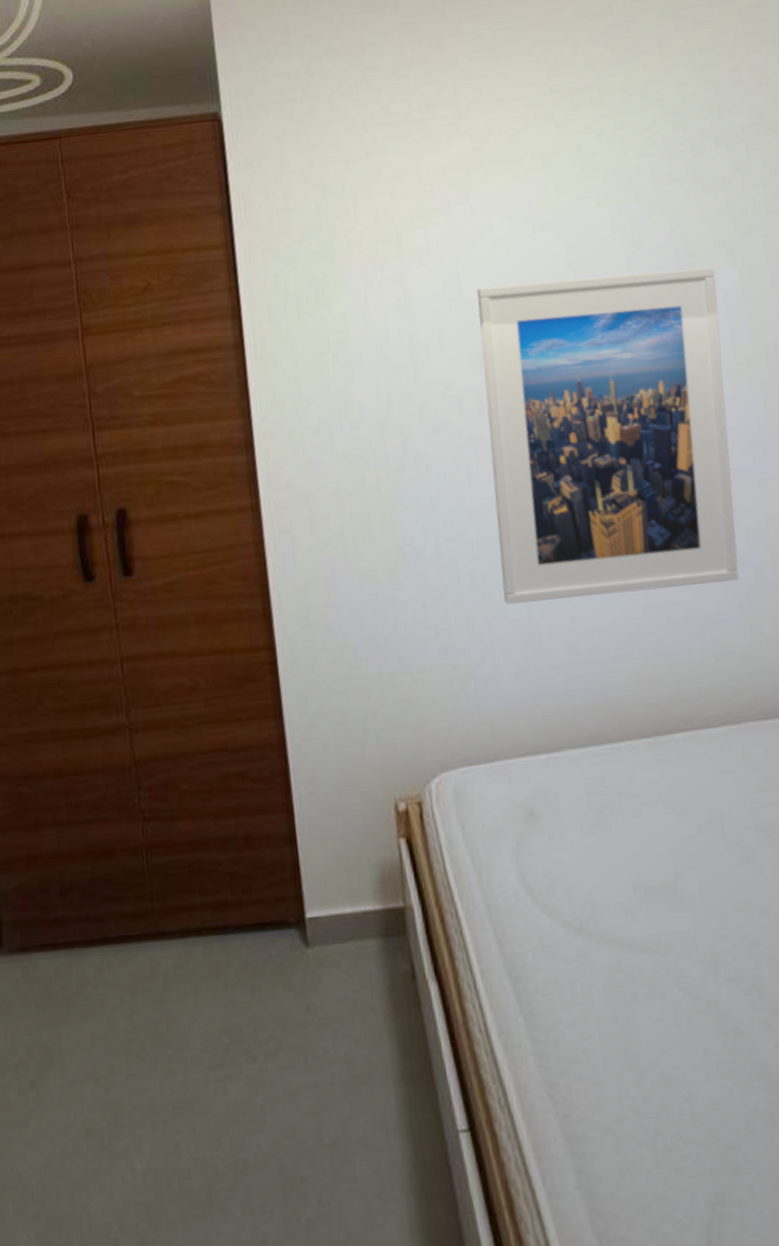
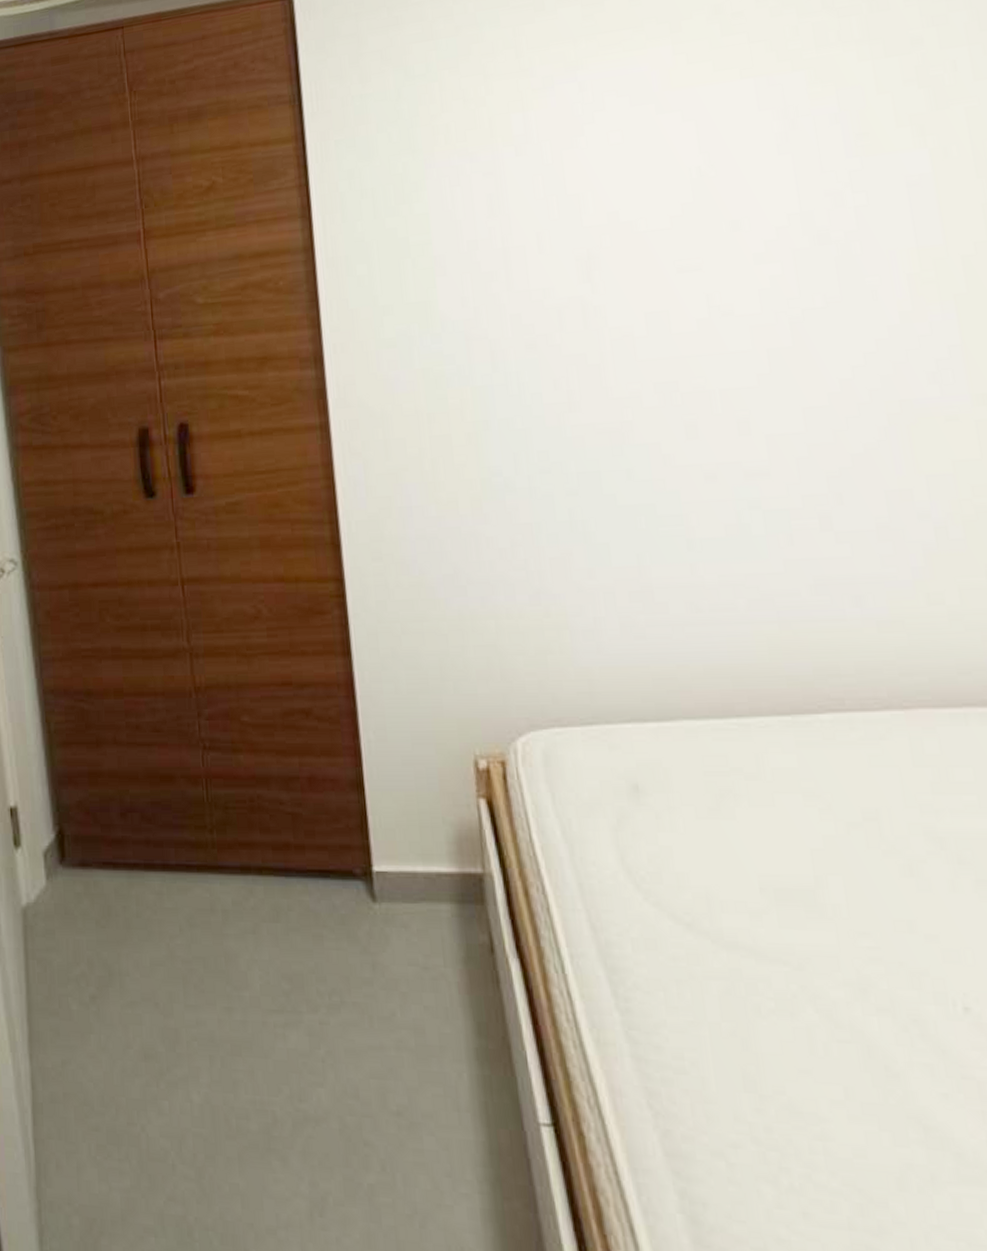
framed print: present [477,266,739,605] -> none [584,148,915,549]

